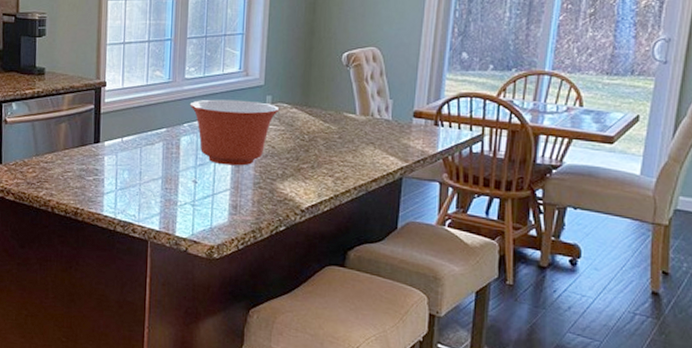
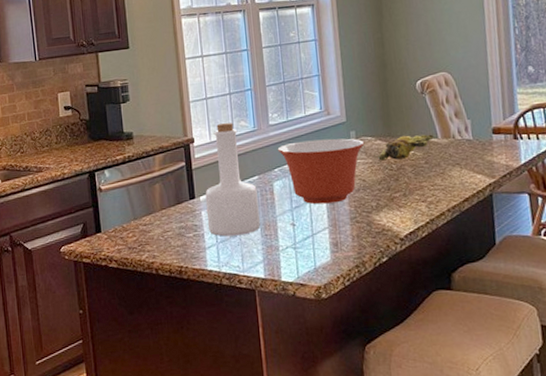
bottle: none [108,70,163,186] -> present [205,122,260,237]
banana bunch: none [291,107,352,131] -> present [378,134,434,161]

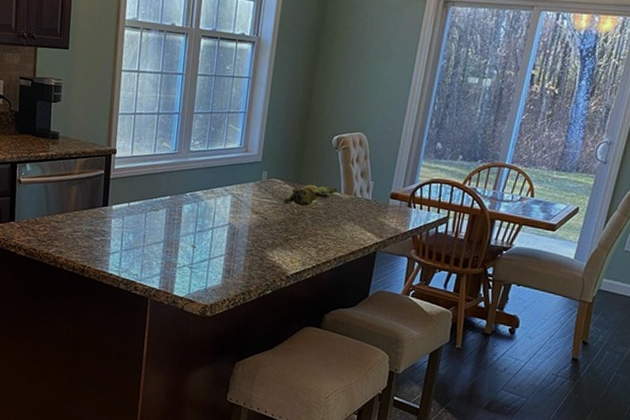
bottle: present [205,122,260,237] -> none [115,140,167,248]
mixing bowl: present [277,138,365,204] -> none [192,171,274,234]

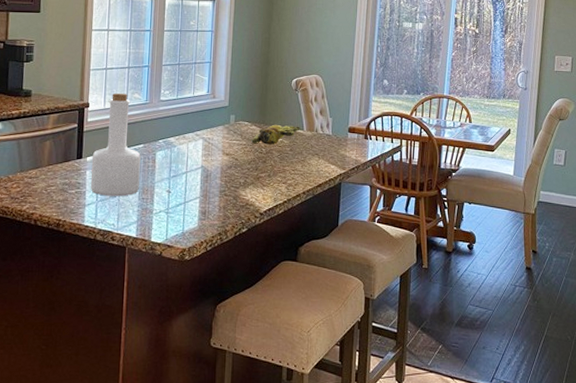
bottle: none [115,140,167,248] -> present [90,92,141,197]

